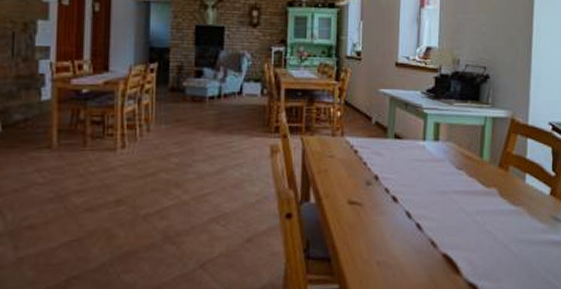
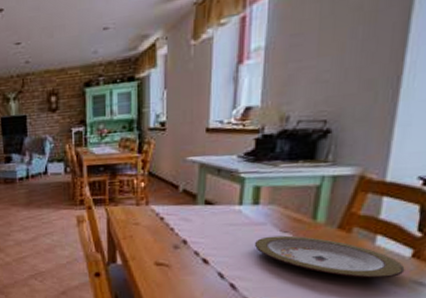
plate: none [437,172,547,216] -> present [255,235,405,279]

